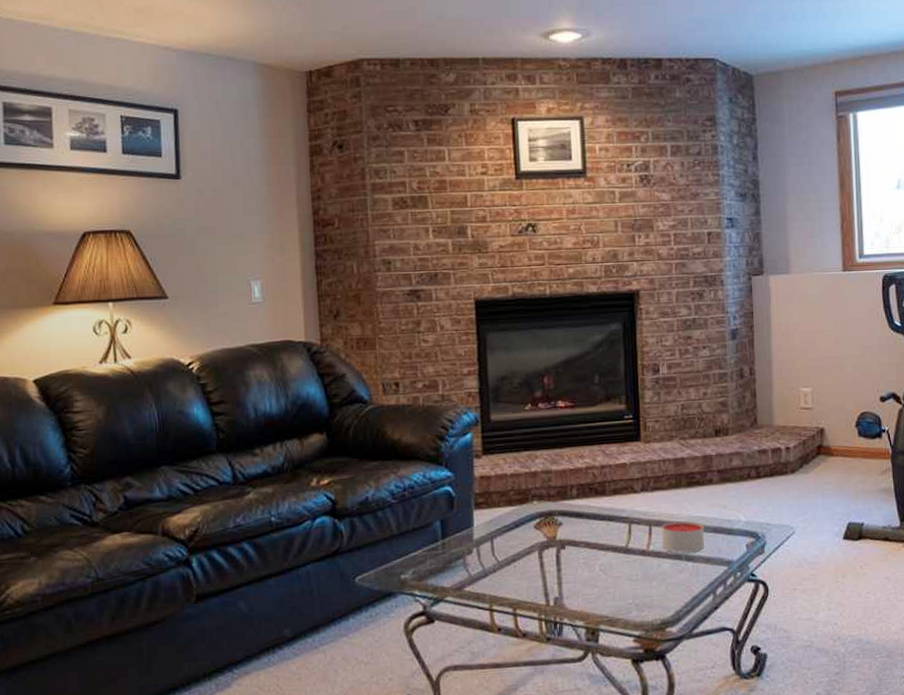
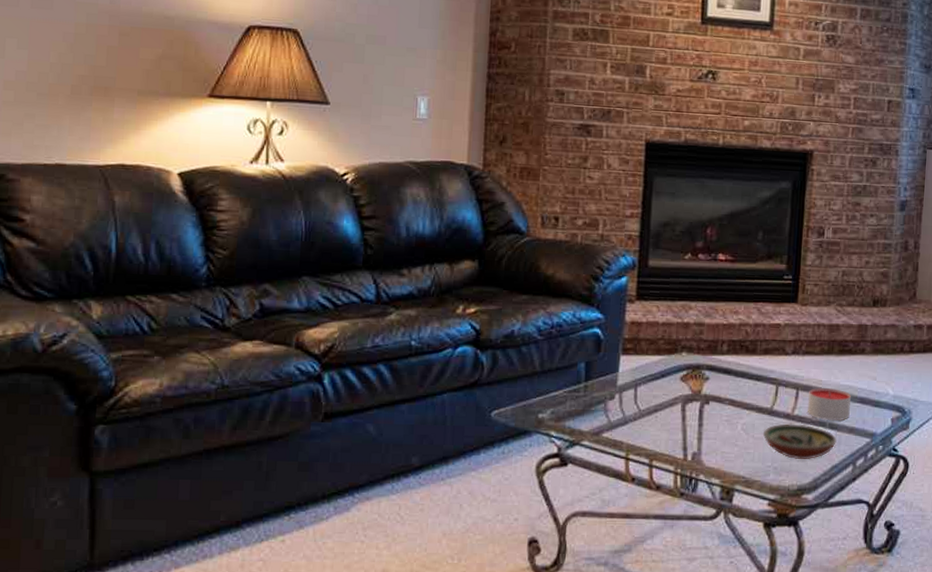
decorative bowl: none [620,559,694,594] -> present [762,423,837,459]

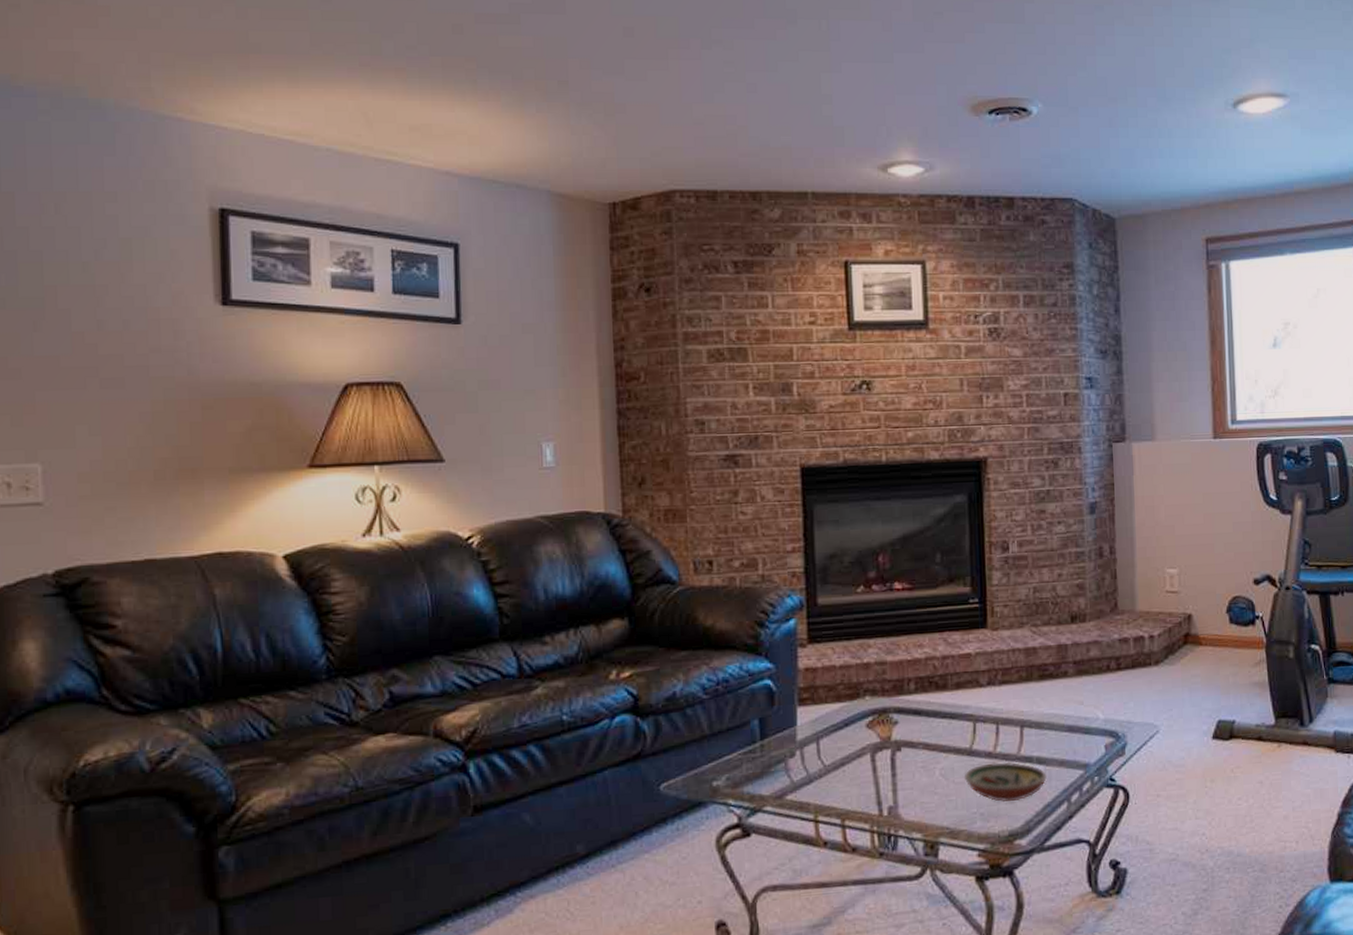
candle: present [807,388,851,420] -> none [1010,719,1058,755]

